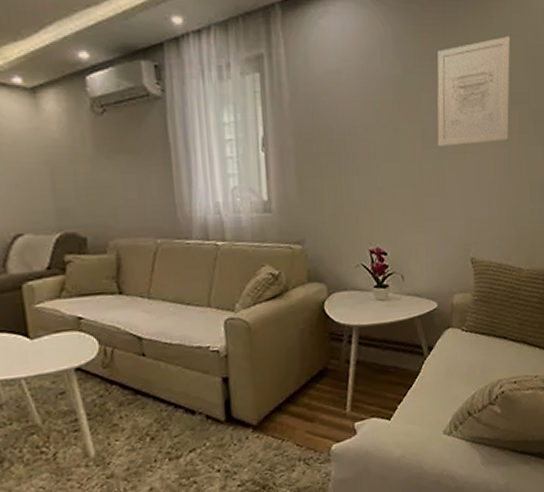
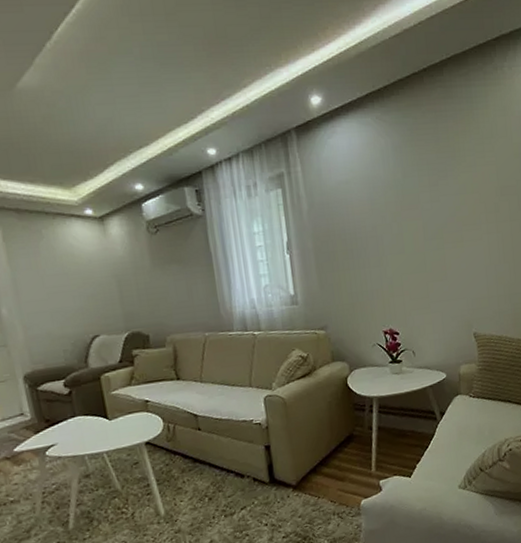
wall art: present [437,36,511,147] -> none [432,137,501,238]

